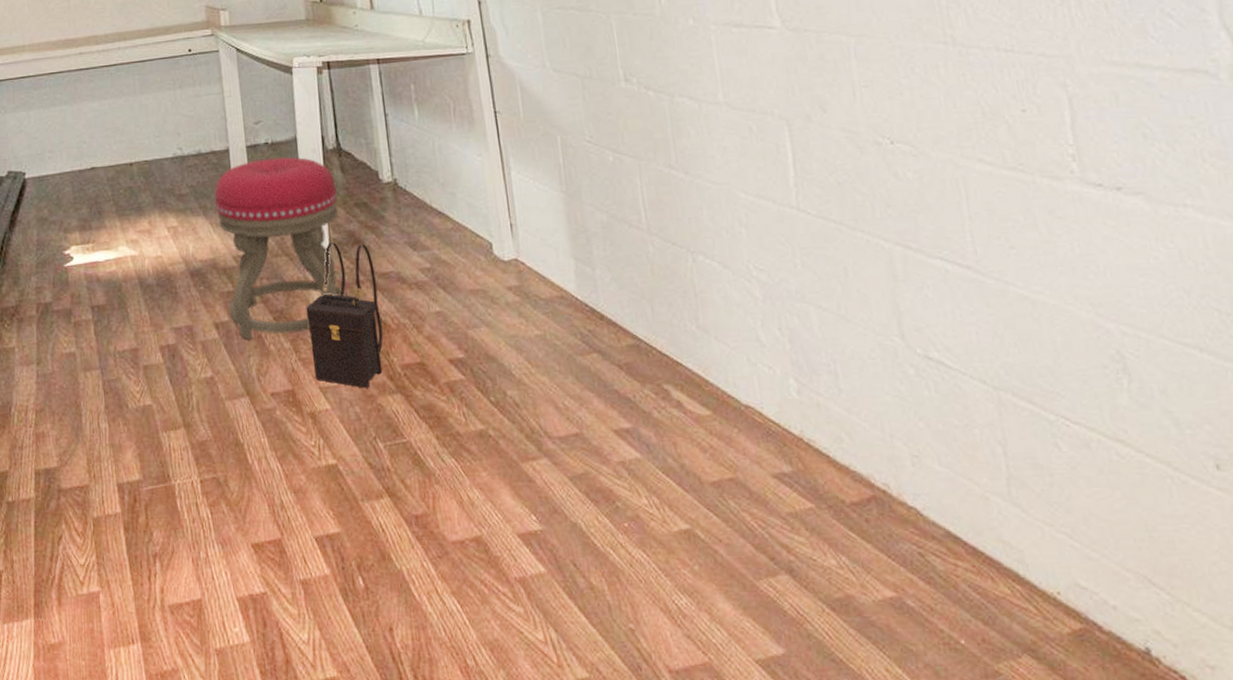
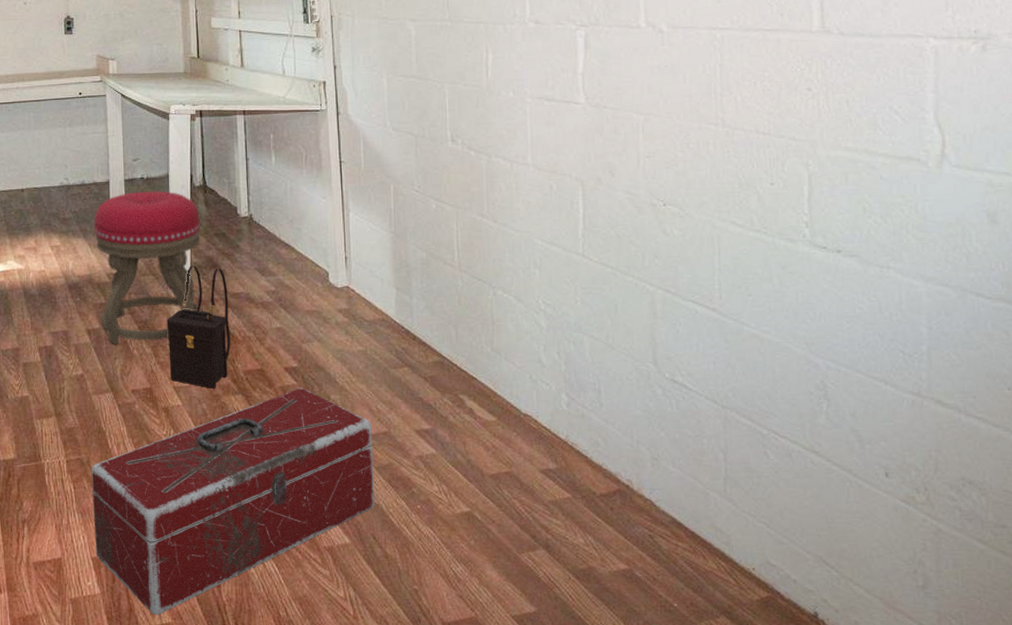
toolbox: none [229,382,572,668] -> present [91,387,375,616]

